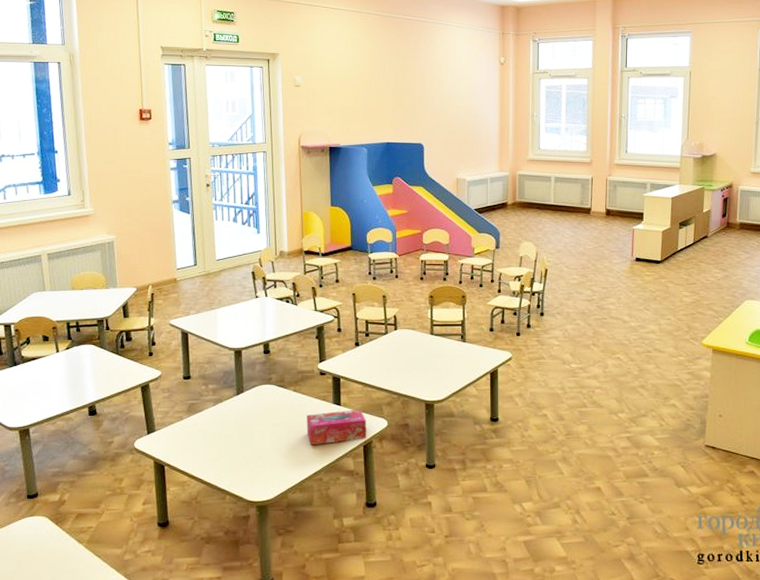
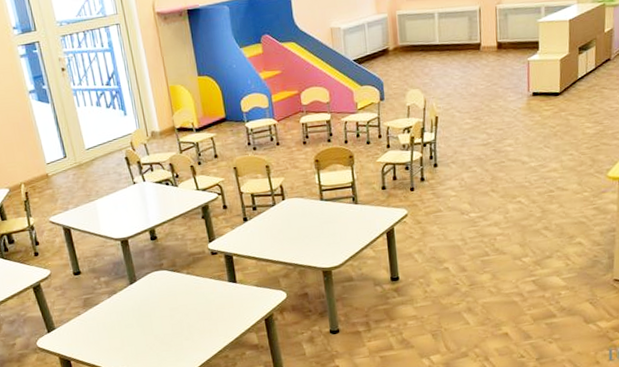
tissue box: present [306,409,367,446] -> none [204,284,267,325]

